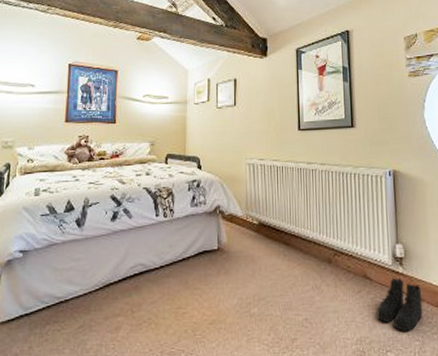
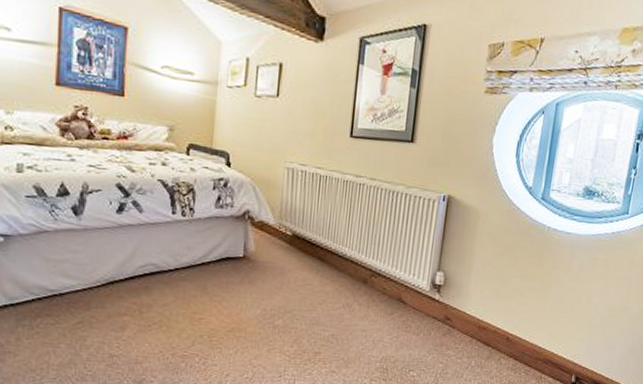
boots: present [377,277,423,331] -> none [405,303,455,354]

